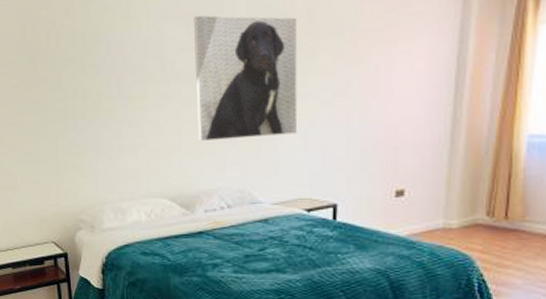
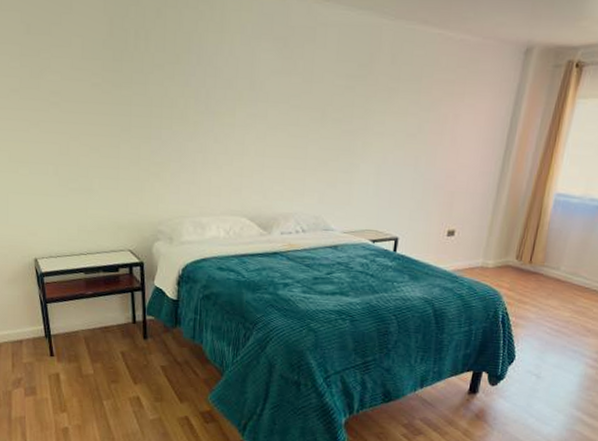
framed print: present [194,15,298,142] -> none [280,40,381,169]

